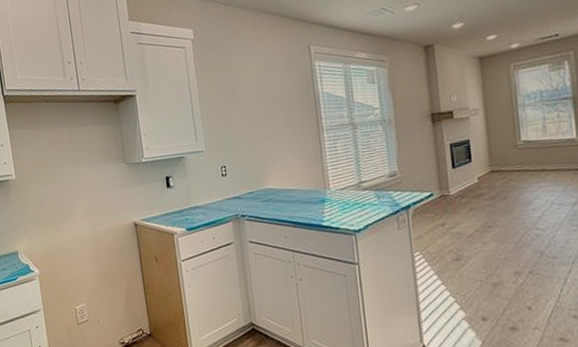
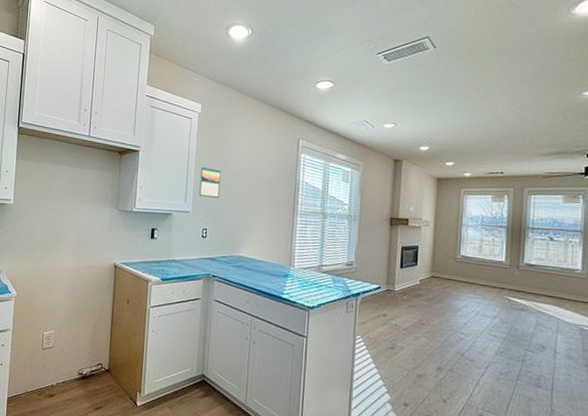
calendar: none [206,97,233,132] -> present [199,166,222,199]

